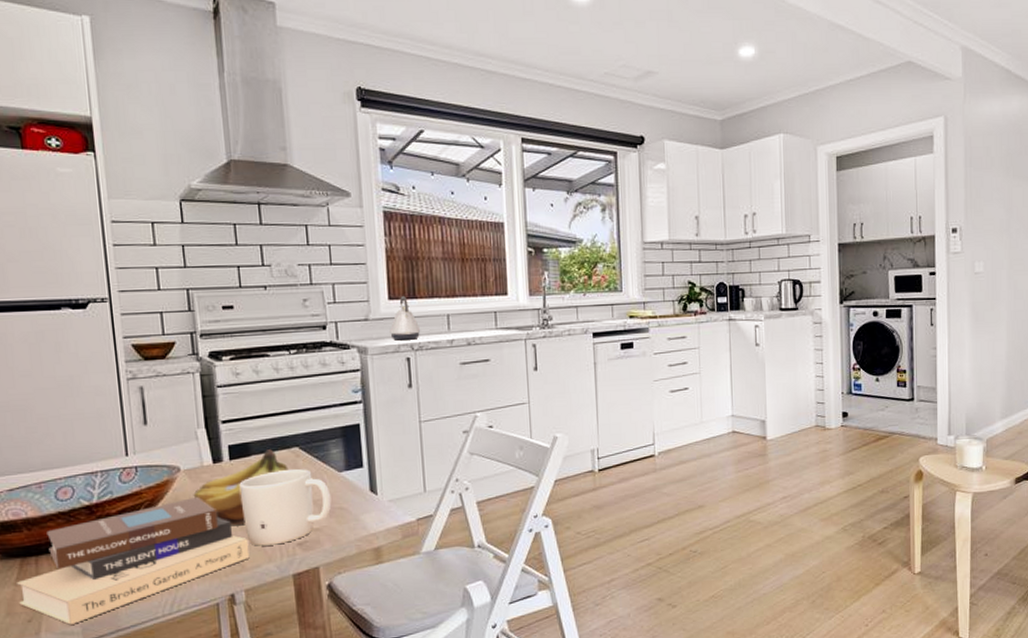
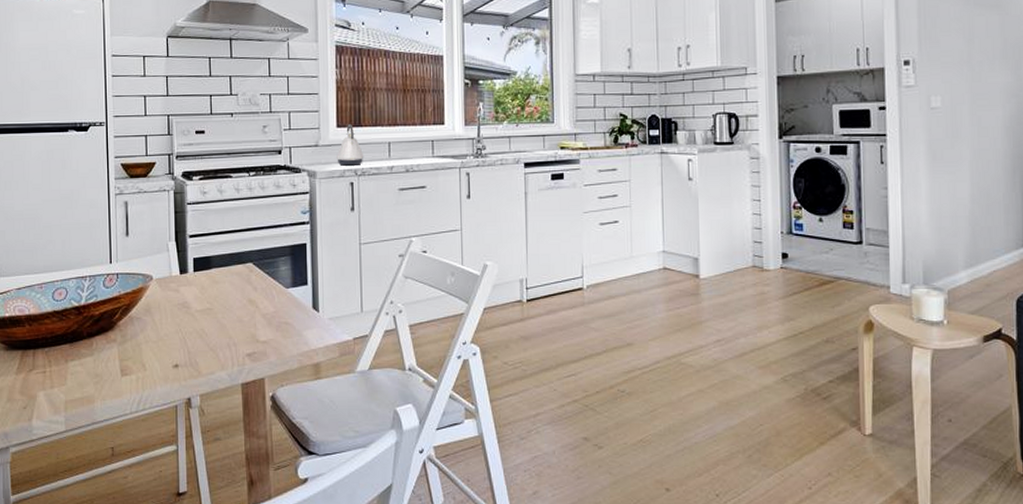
books: present [17,497,250,625] -> none [18,305,206,414]
fruit: present [193,449,289,526] -> none [162,264,243,334]
mug: present [239,468,332,546] -> none [200,283,278,354]

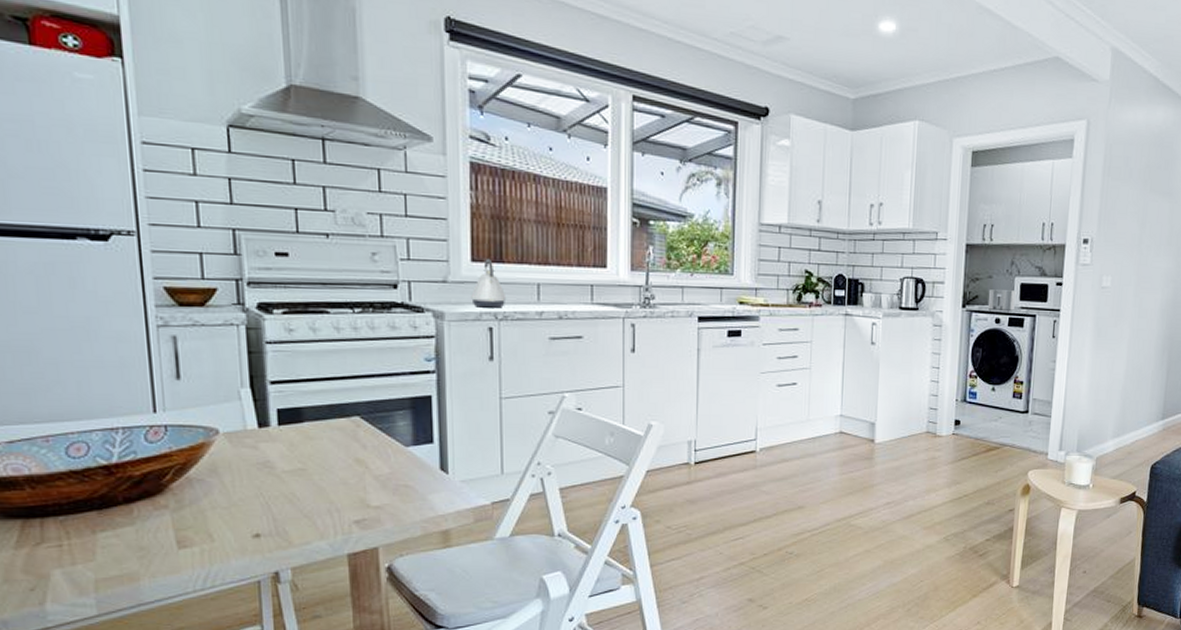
toaster: none [805,118,835,141] -> present [987,289,1016,312]

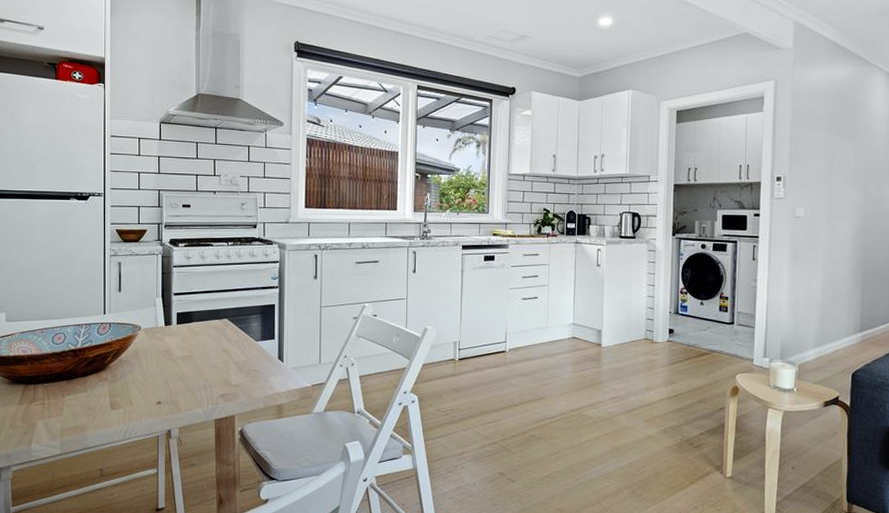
kettle: present [471,259,507,308] -> none [304,206,328,241]

